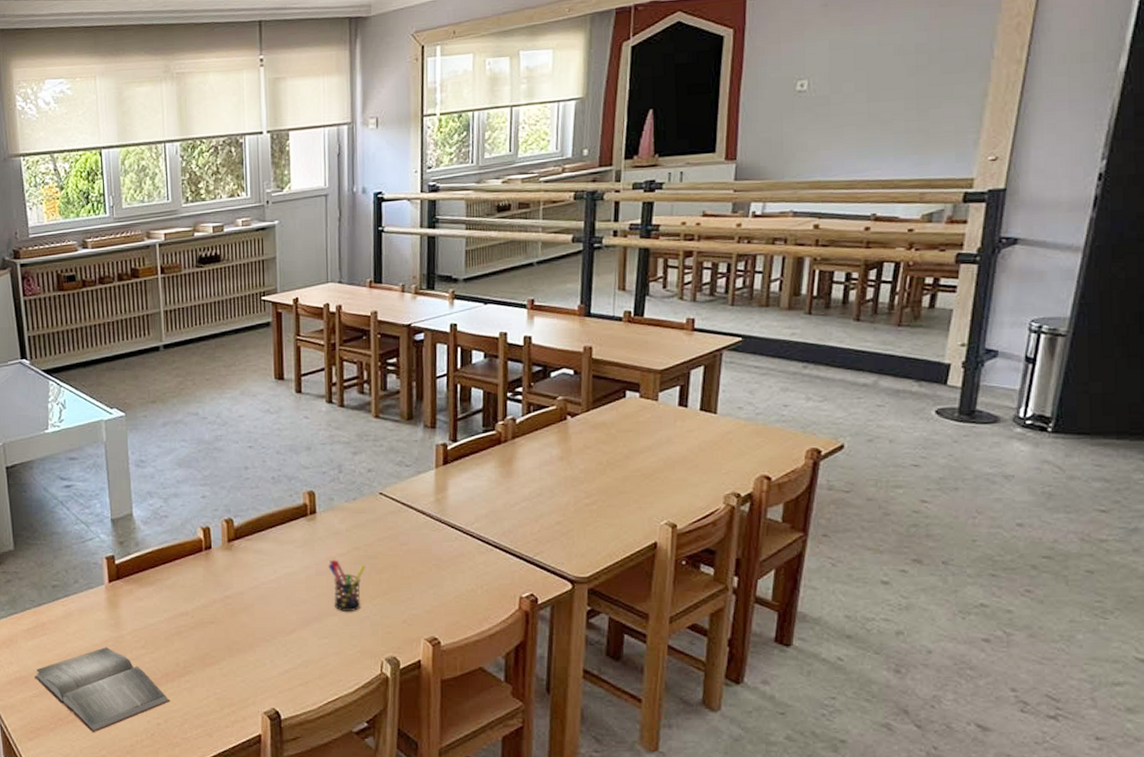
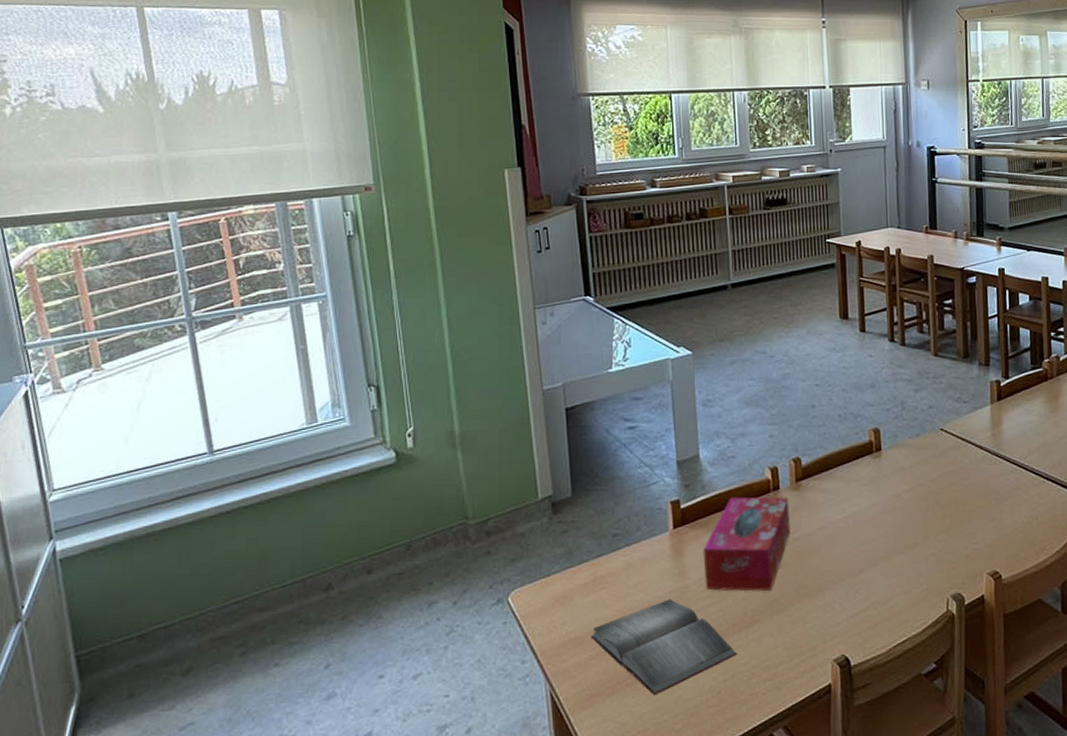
tissue box: none [137,555,222,644] -> present [703,496,790,592]
pen holder: present [328,559,365,611] -> none [894,496,929,549]

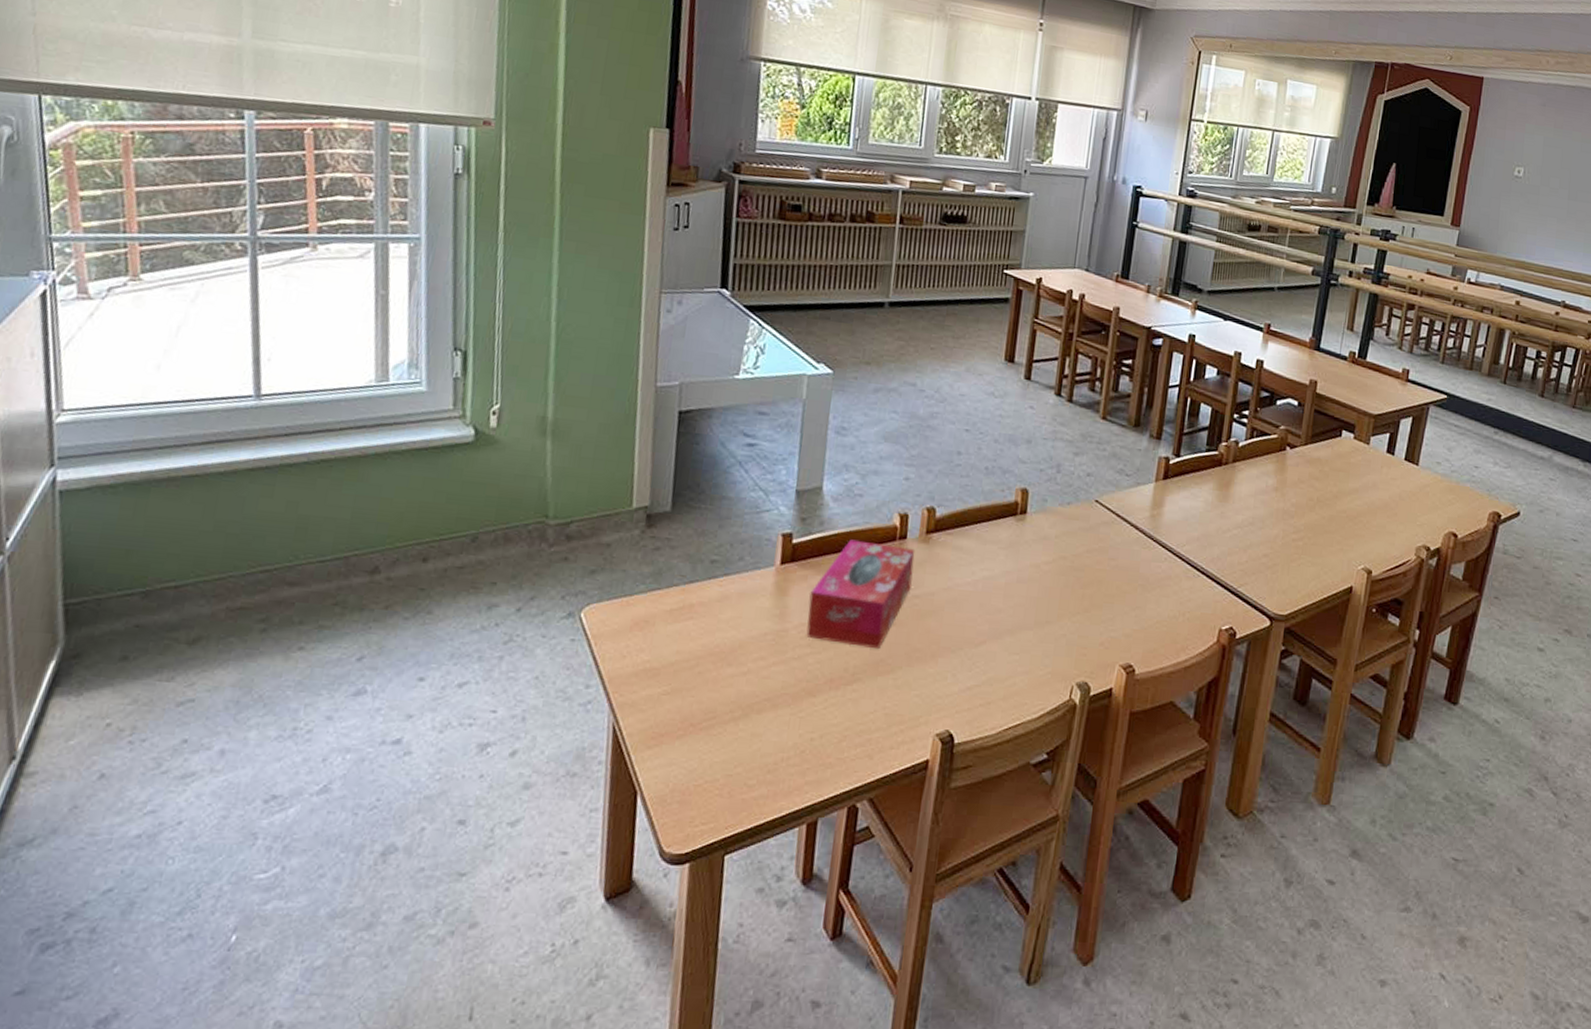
hardback book: present [591,599,737,696] -> none [669,641,831,745]

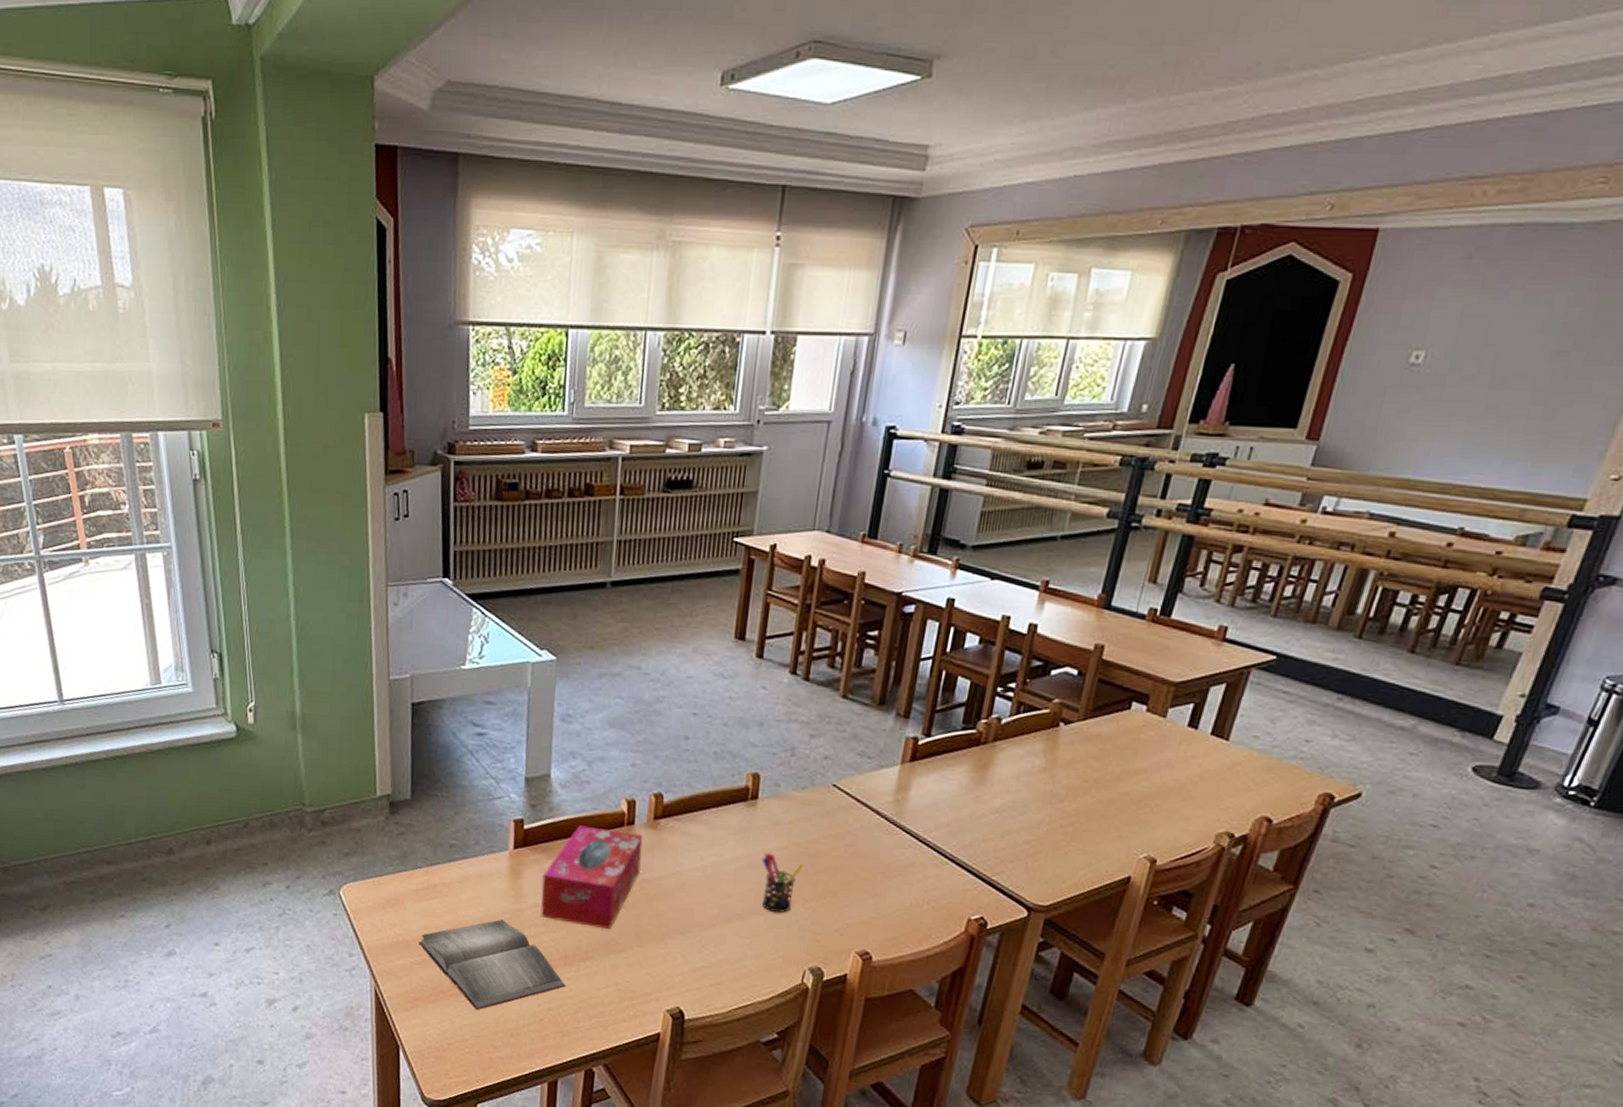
hardback book: none [669,641,831,745] -> present [419,919,566,1011]
pen holder: none [1031,566,1070,627] -> present [762,852,804,913]

